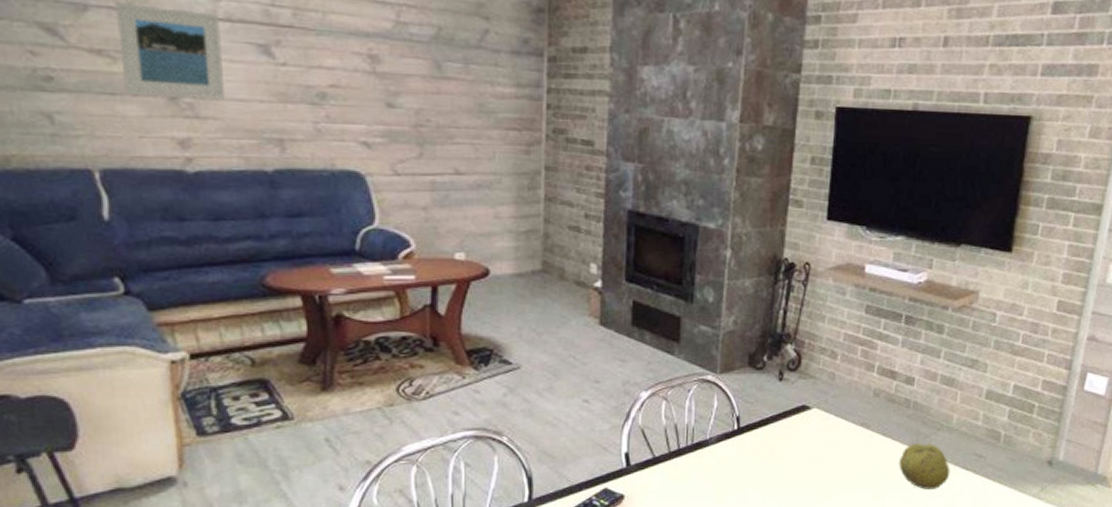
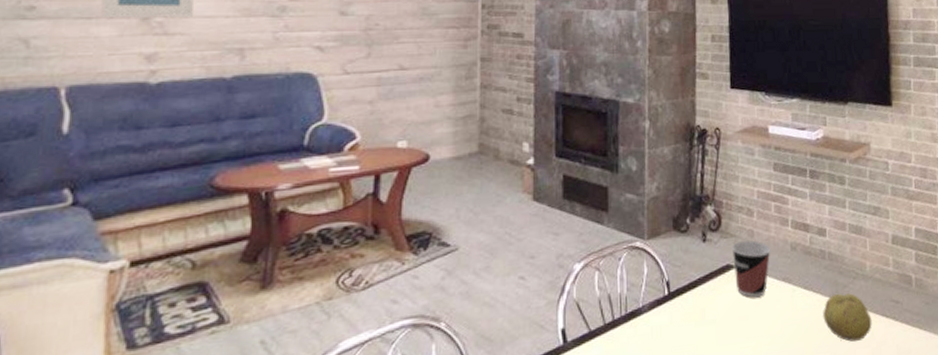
cup: none [809,383,852,440] -> present [731,240,771,298]

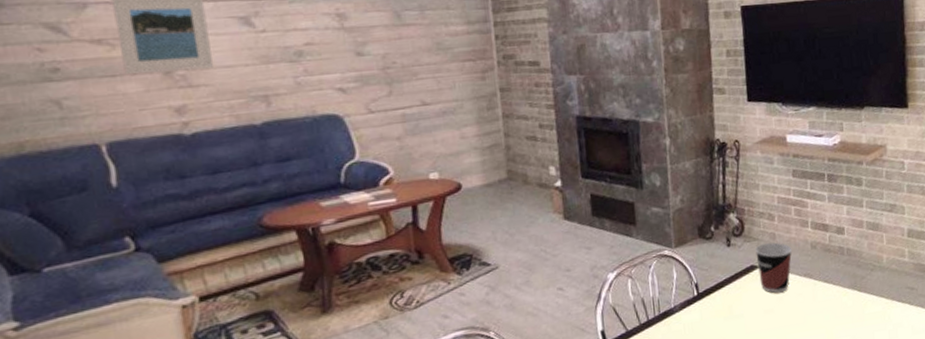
fruit: present [823,293,872,342] -> none [842,283,889,326]

